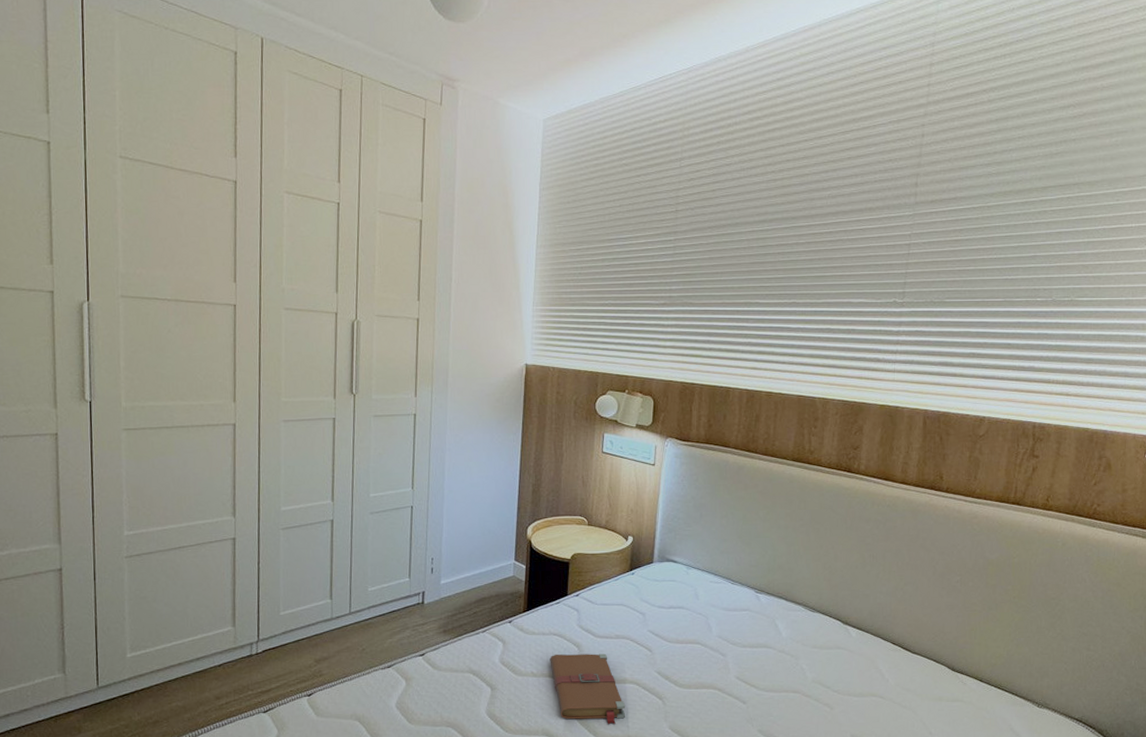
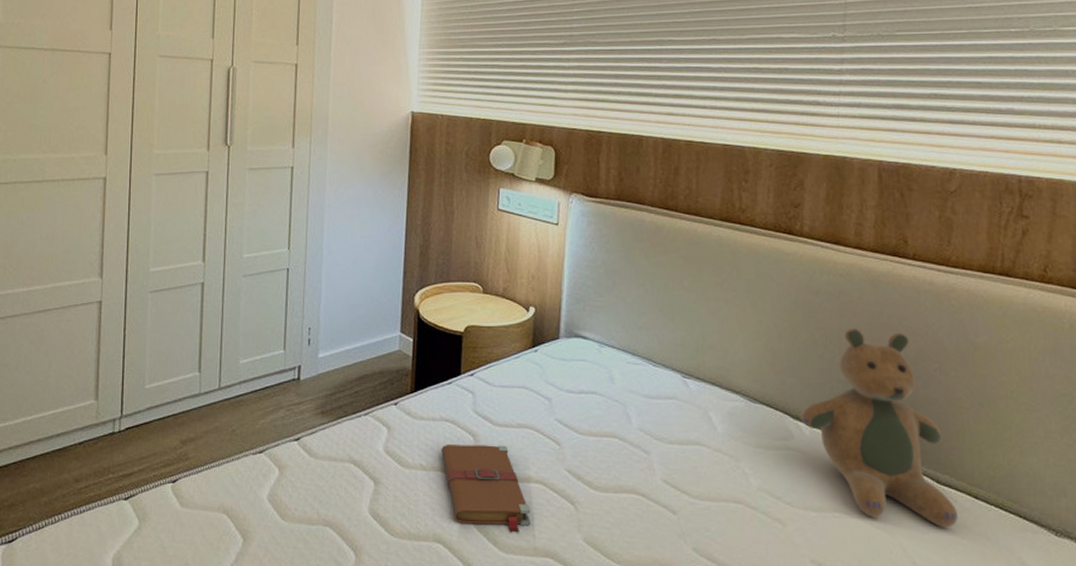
teddy bear: none [849,549,966,705] -> present [801,328,958,528]

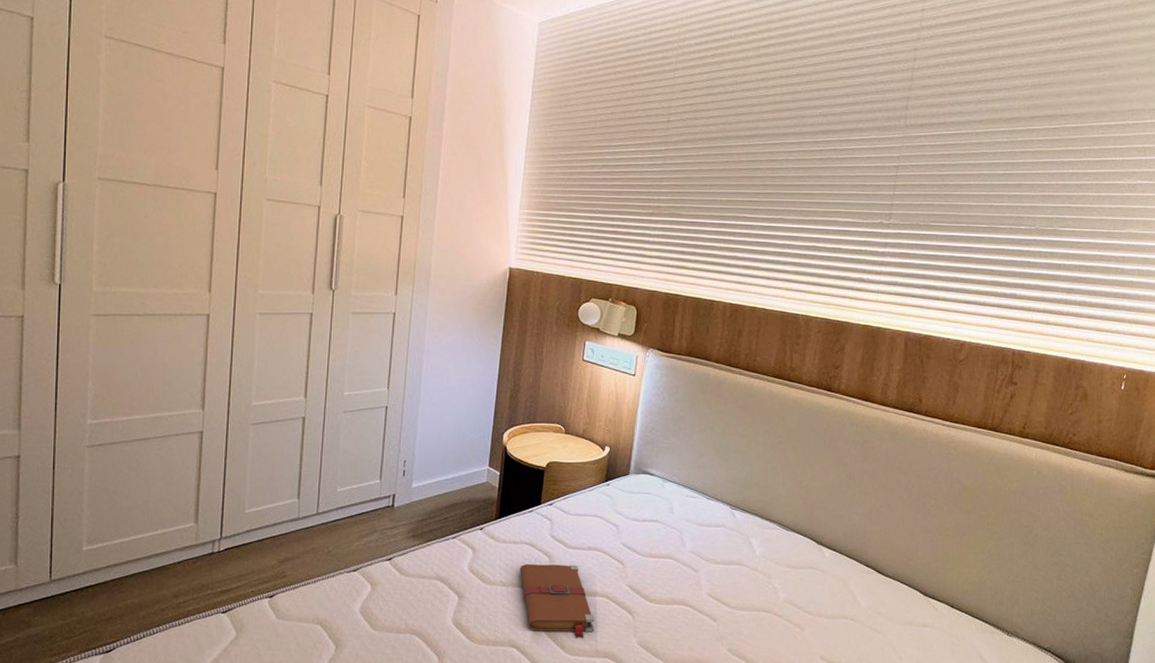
teddy bear: present [801,328,958,528] -> none [823,471,937,630]

